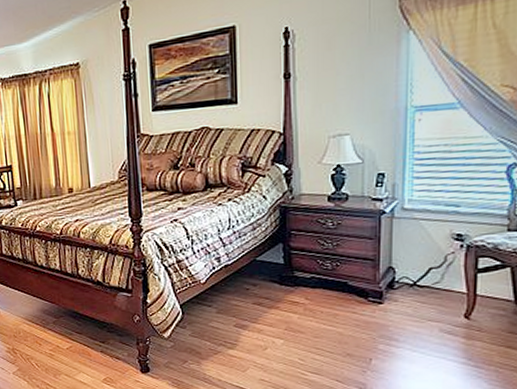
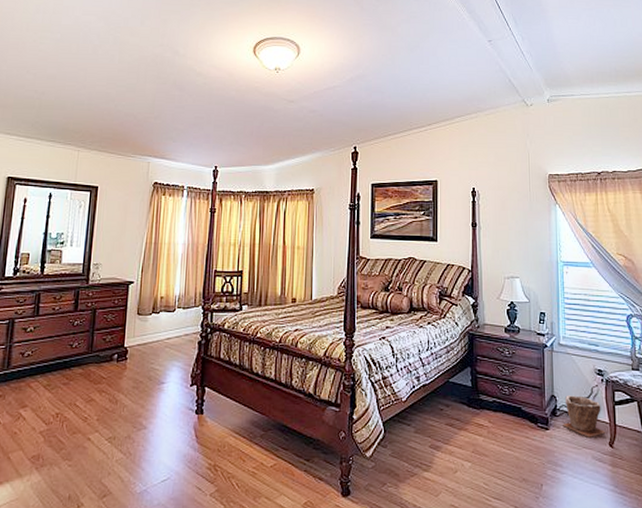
plant pot: none [402,265,461,310] -> present [563,395,606,437]

